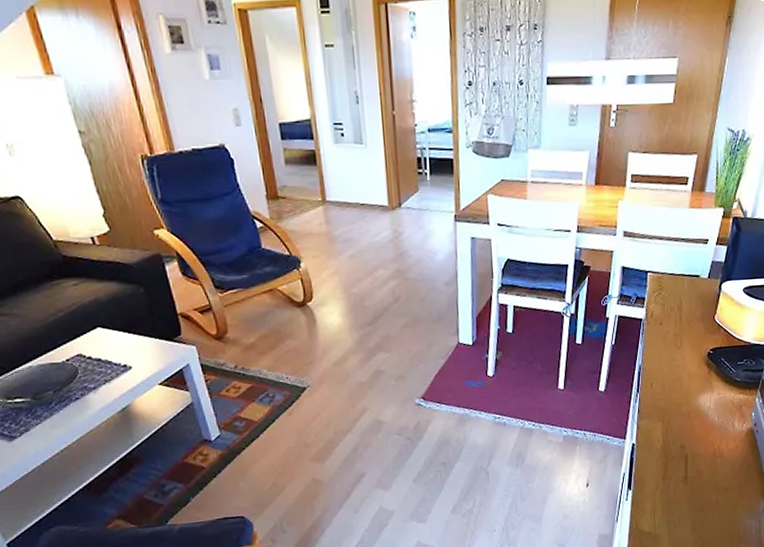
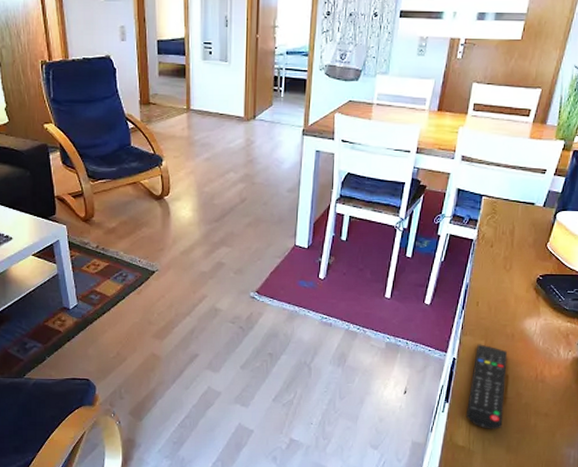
remote control: none [650,426,686,512] -> present [466,344,508,429]

